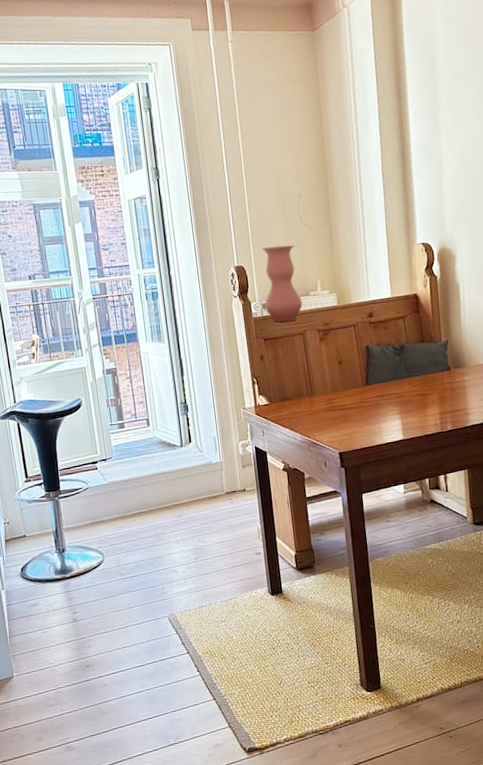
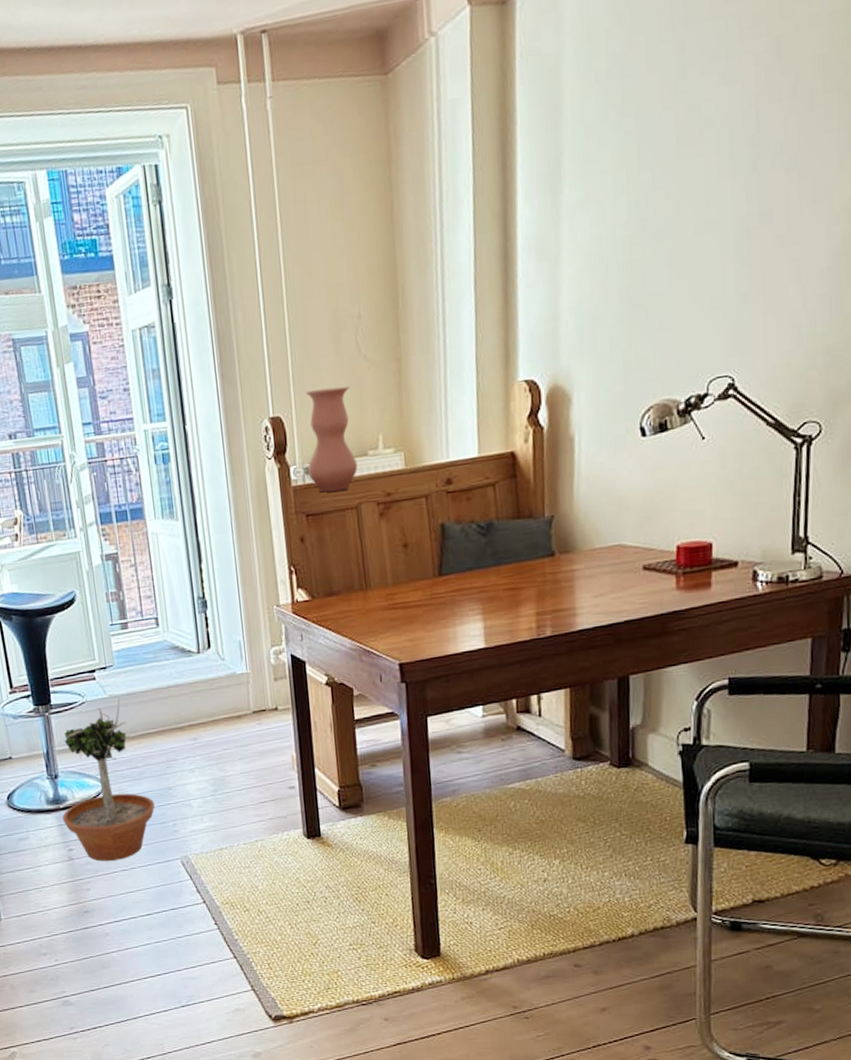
potted tree: none [68,482,147,622] -> present [62,696,156,861]

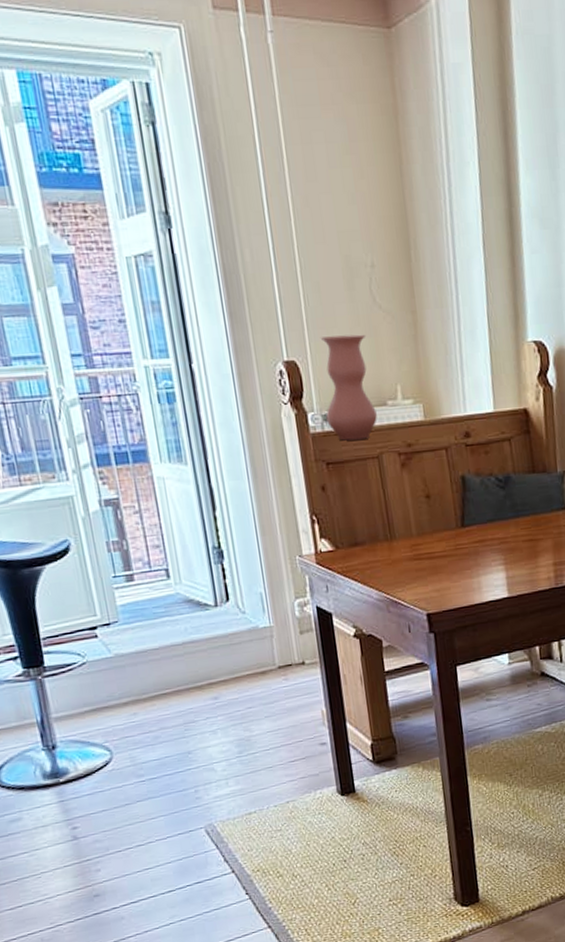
potted tree: present [62,696,156,861] -> none [62,655,174,838]

